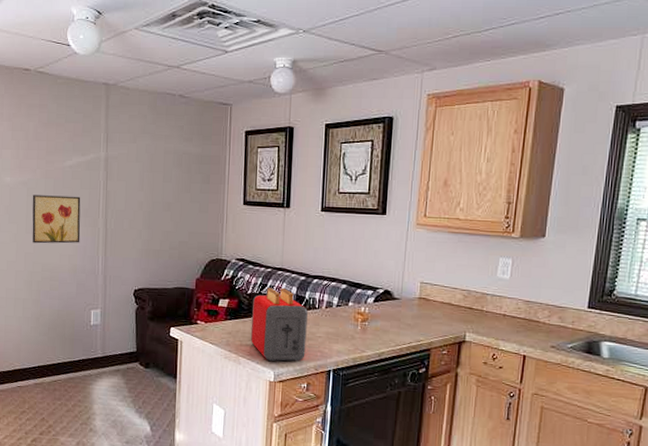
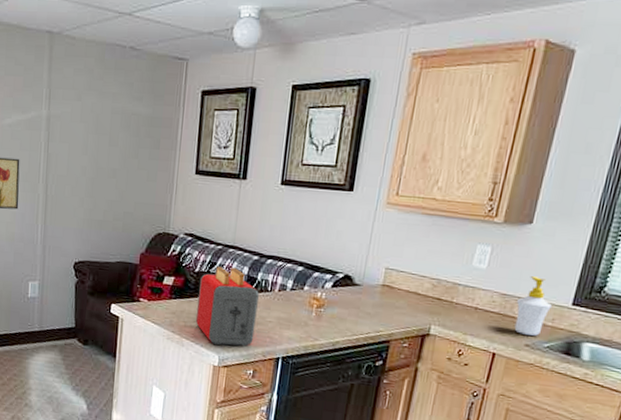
soap bottle: none [540,284,570,338] -> present [514,276,552,336]

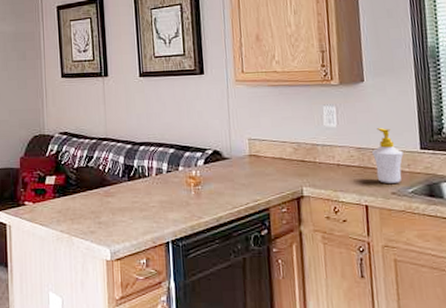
toaster: present [195,266,259,346] -> none [80,159,141,238]

